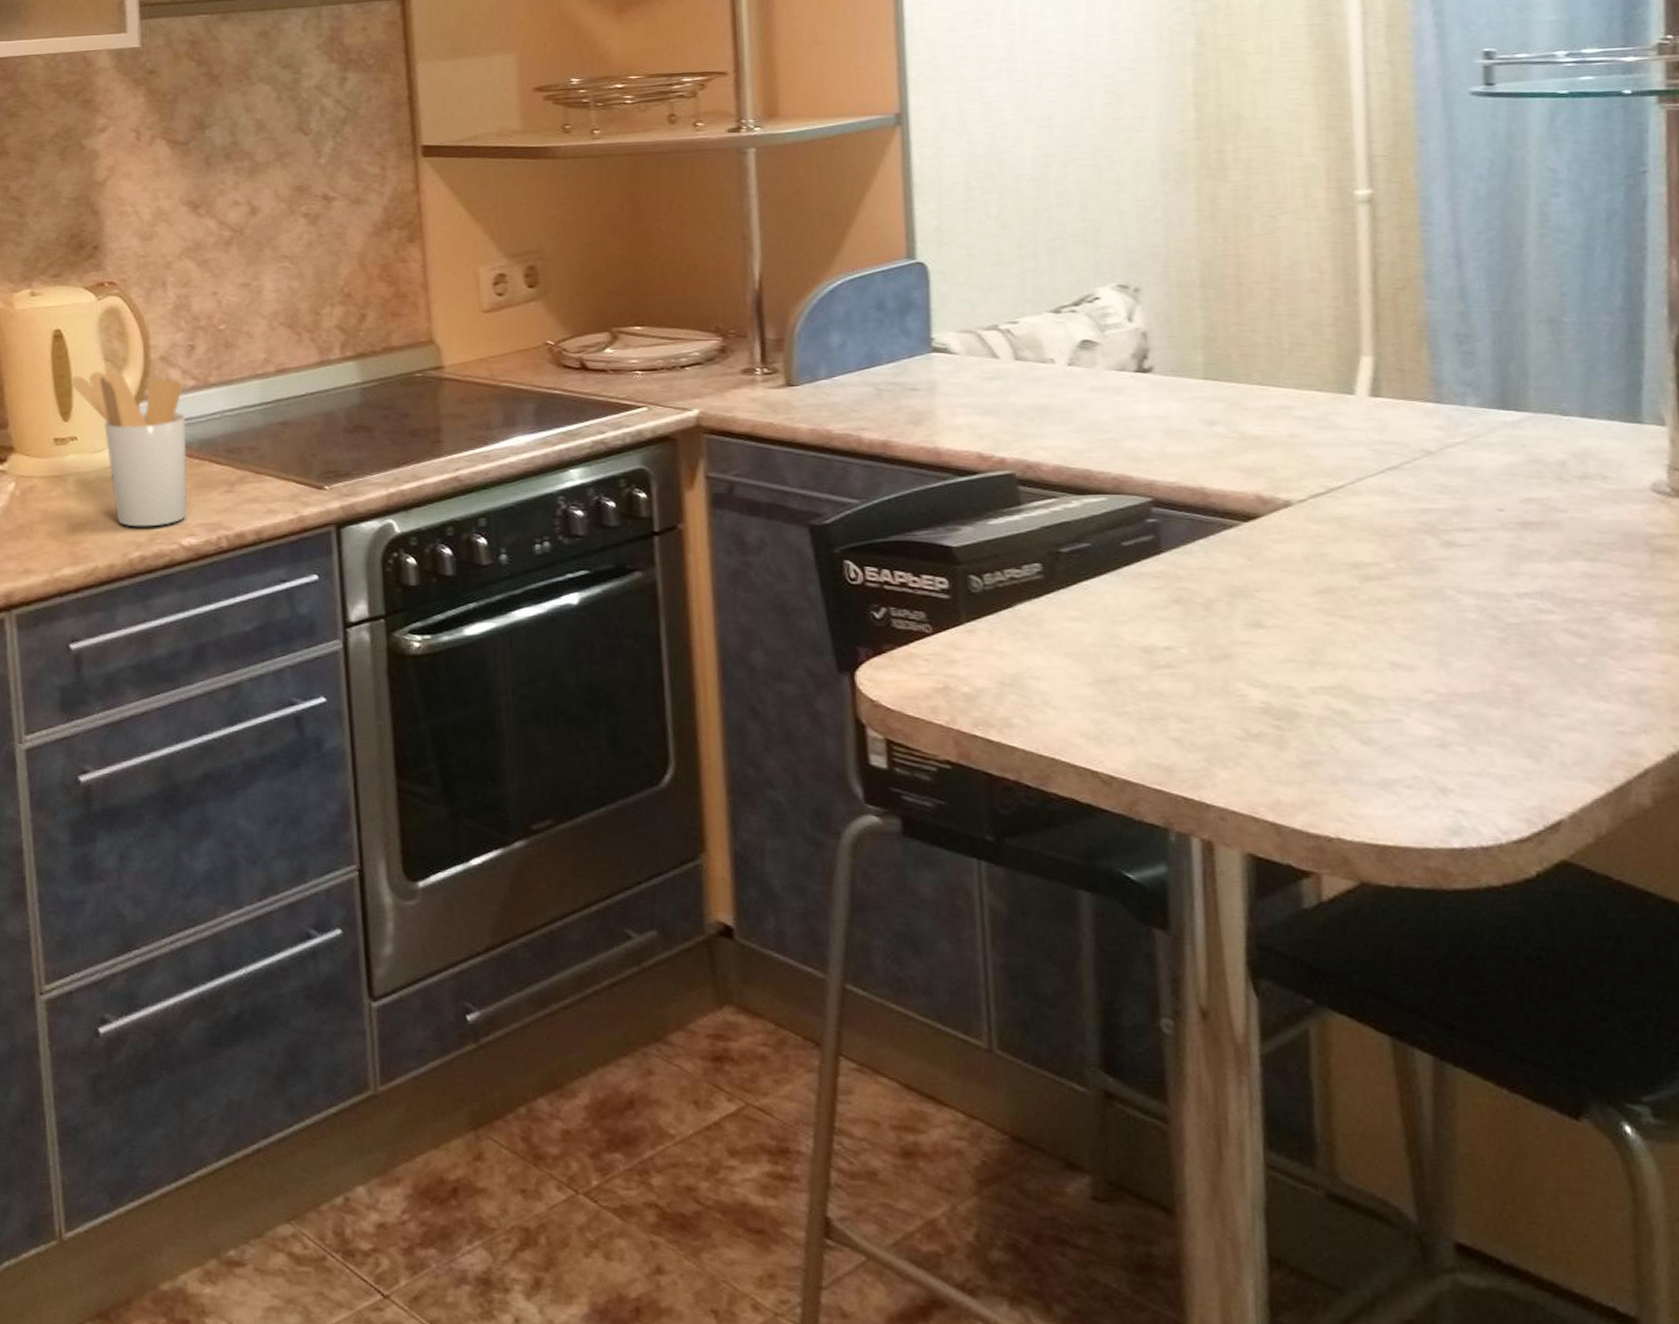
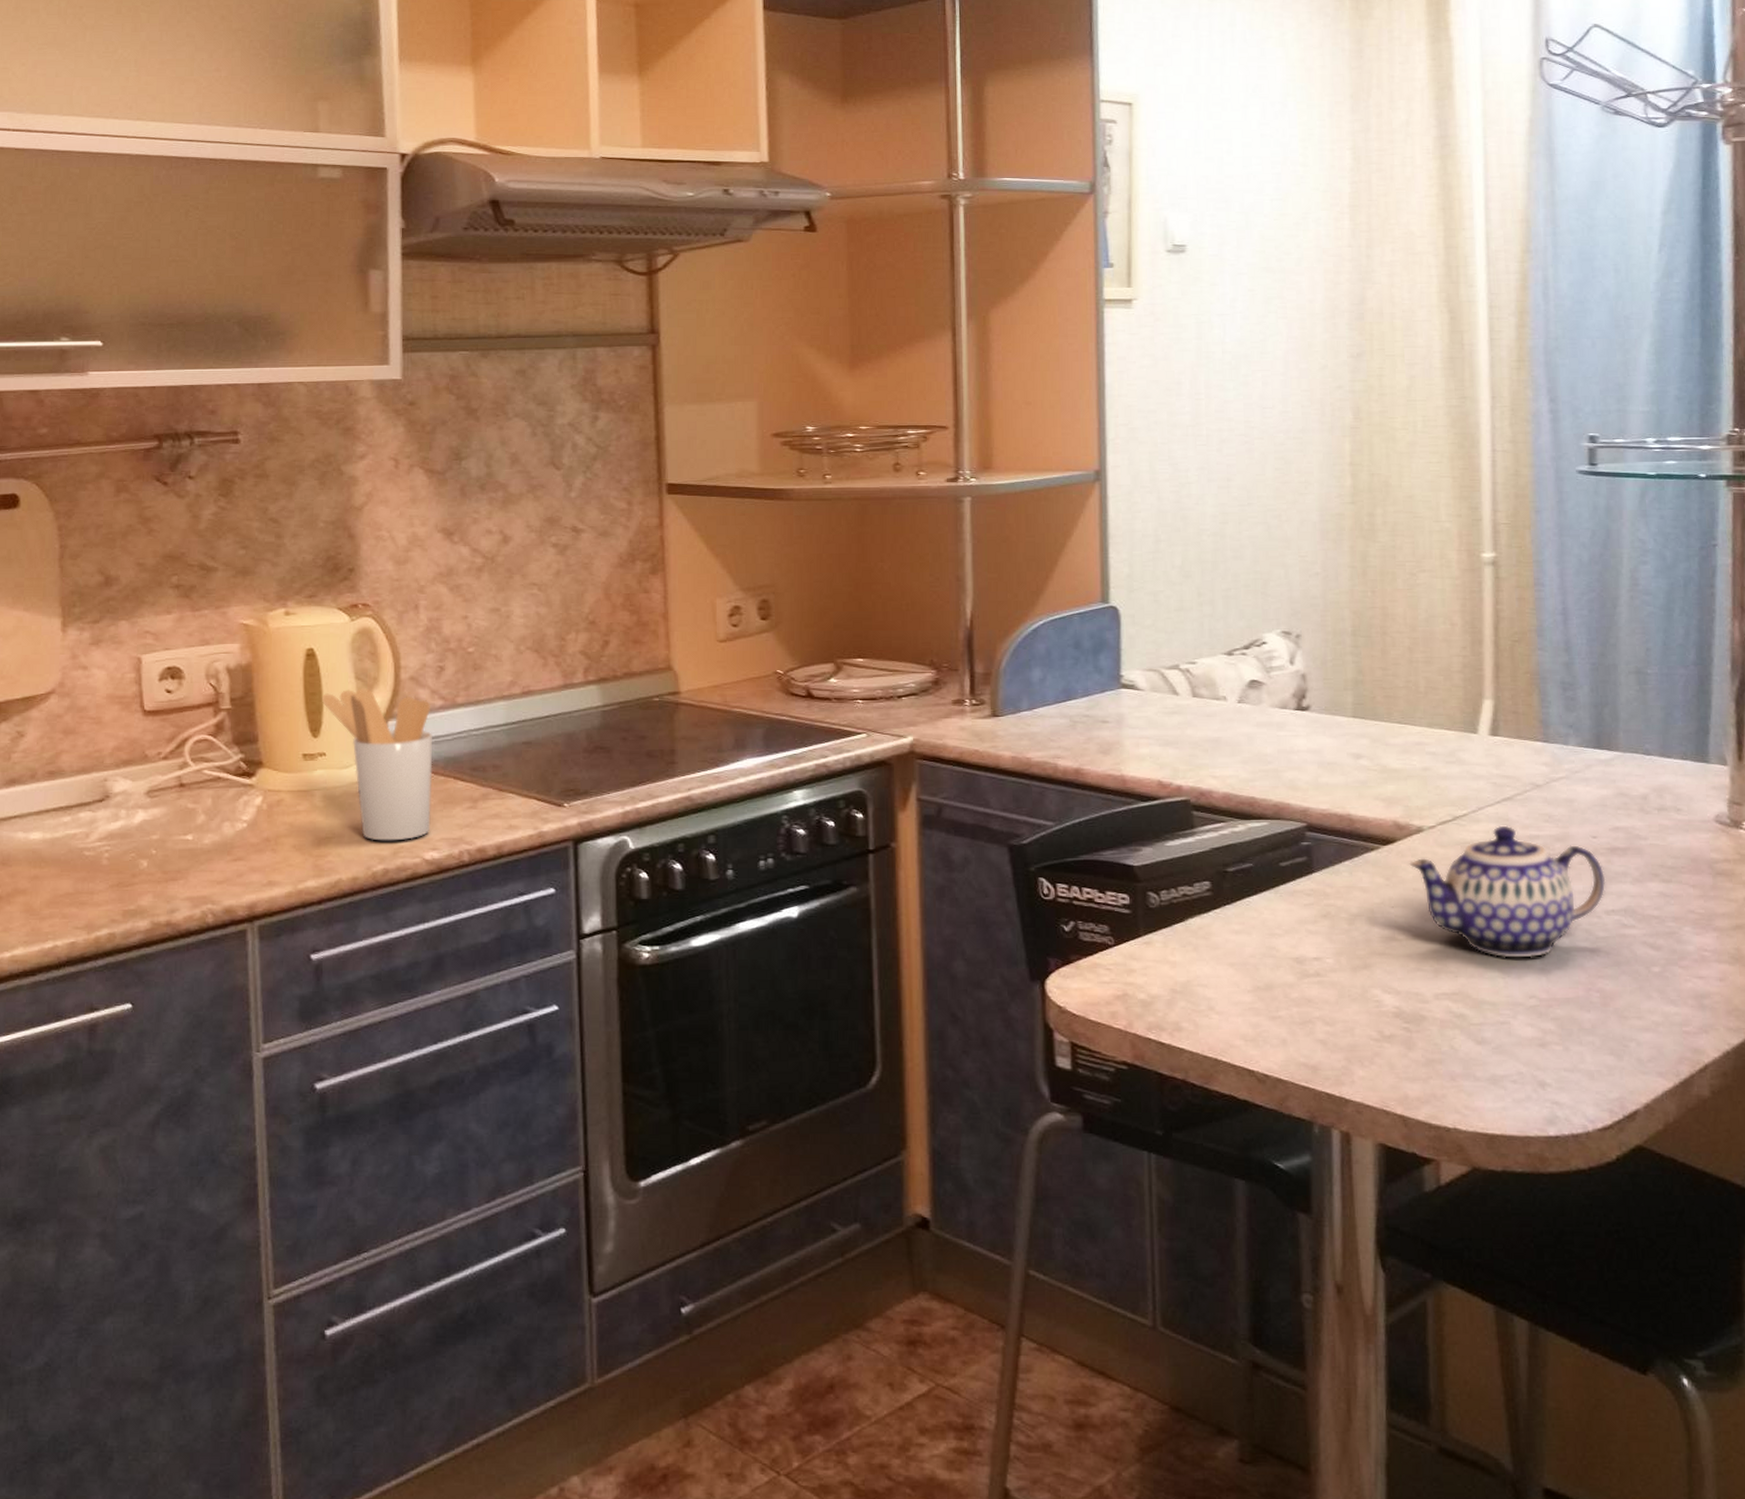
teapot: none [1275,498,1517,648] -> present [1409,825,1606,958]

